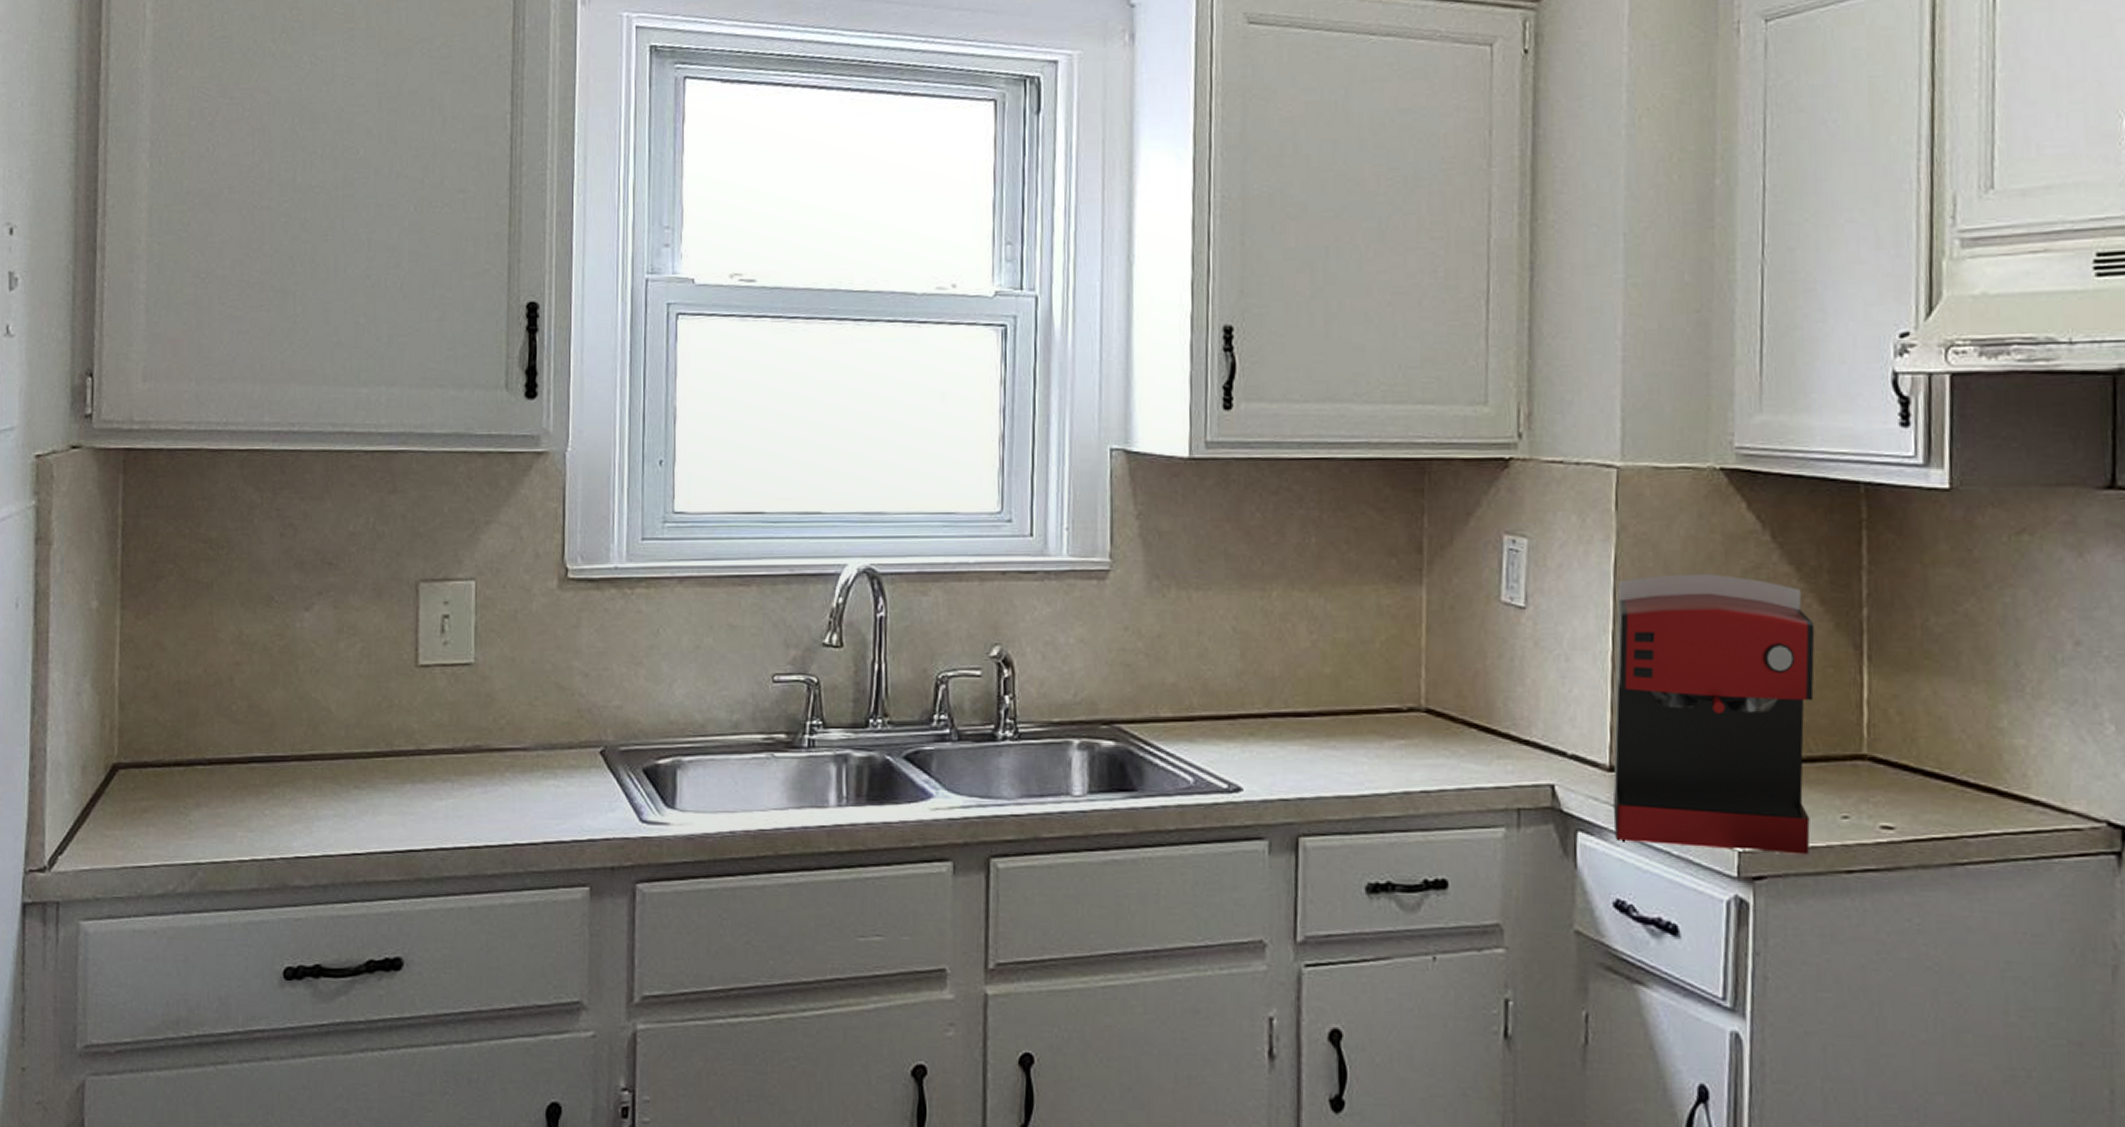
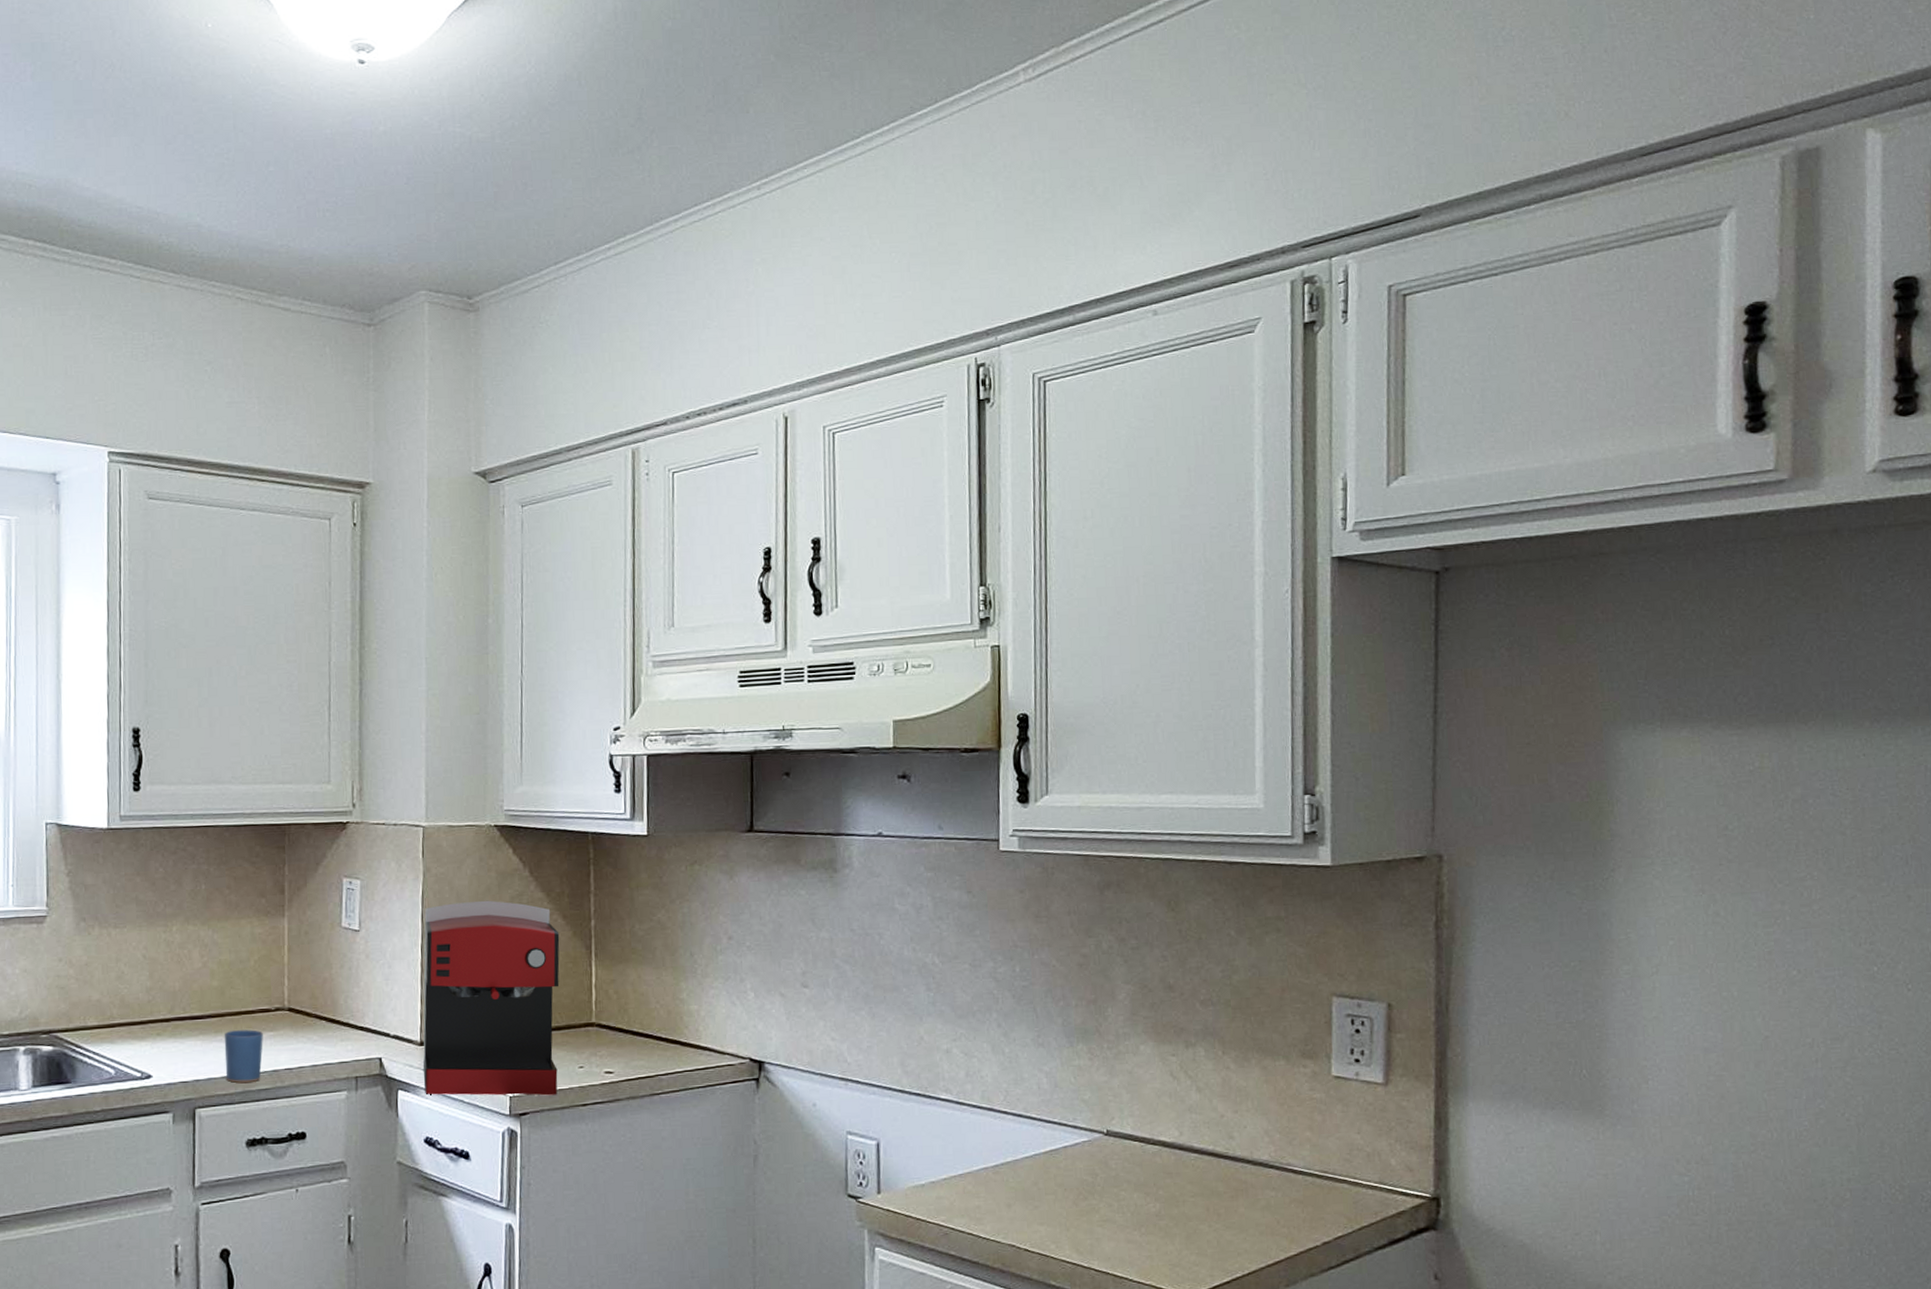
mug: none [1338,735,1391,807] -> present [224,1029,263,1083]

